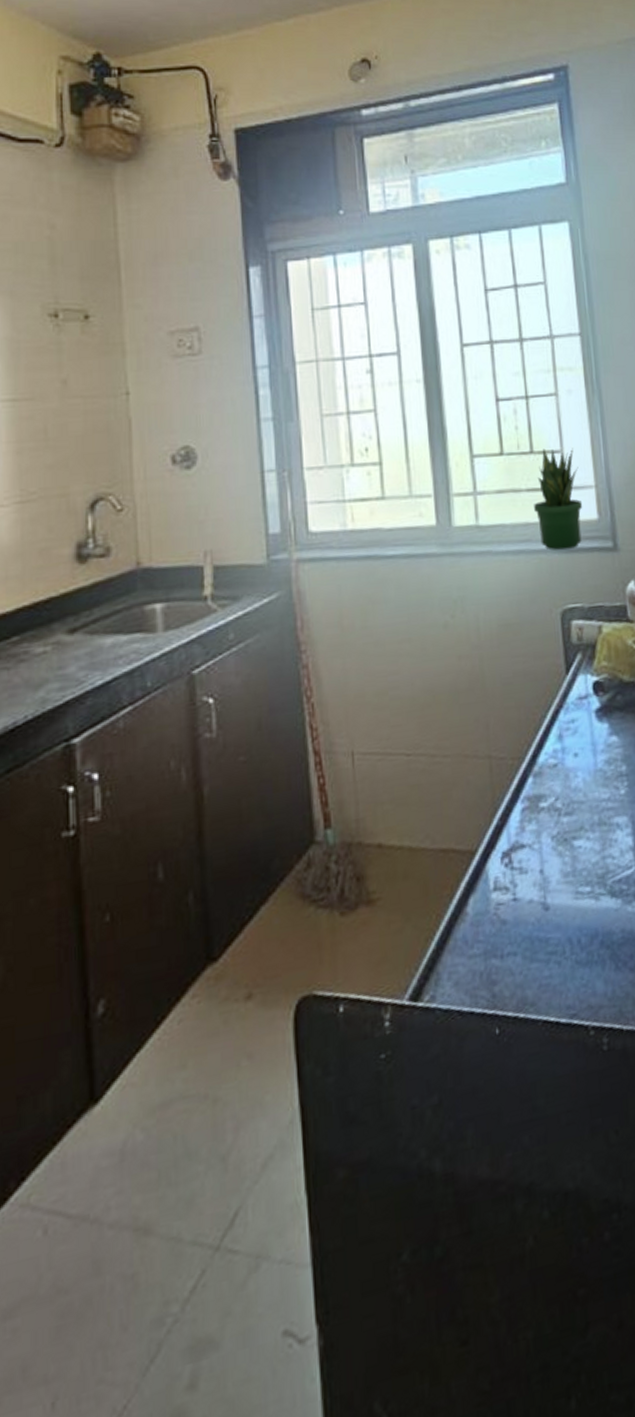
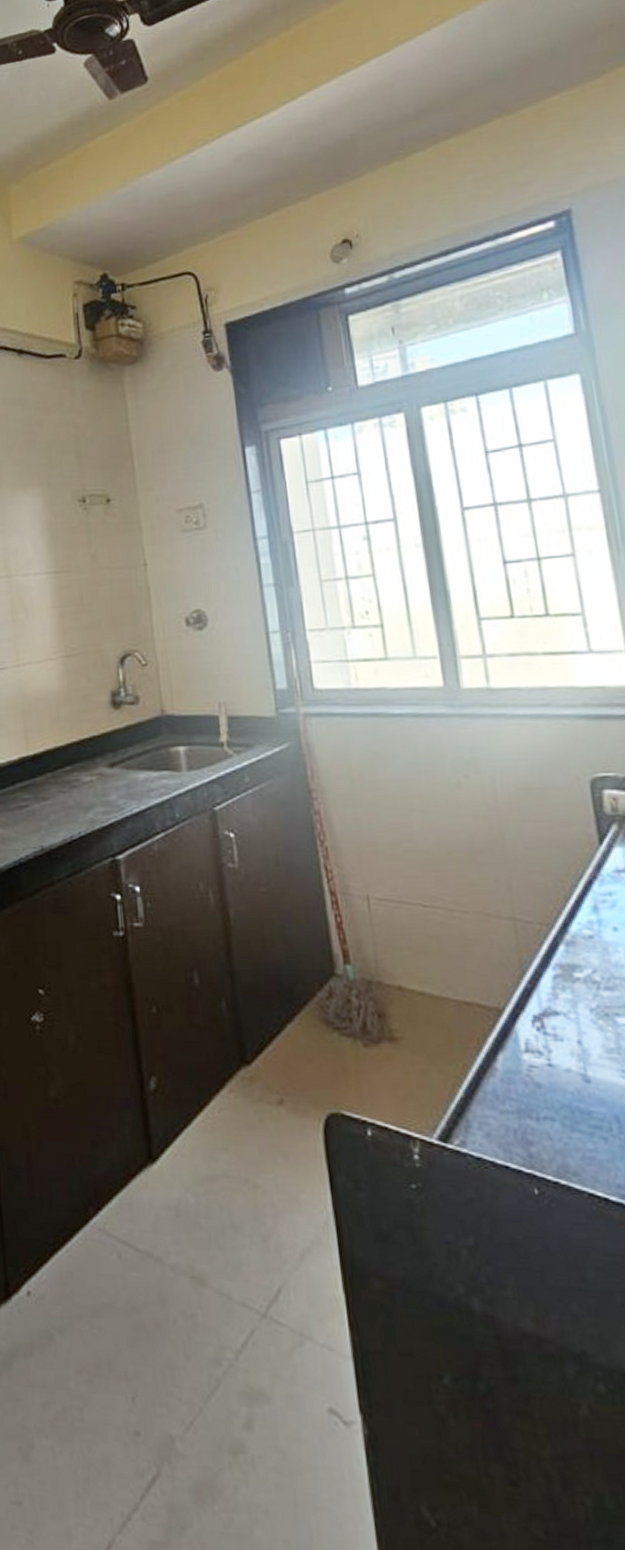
planter: present [534,448,583,551] -> none [552,610,612,717]

